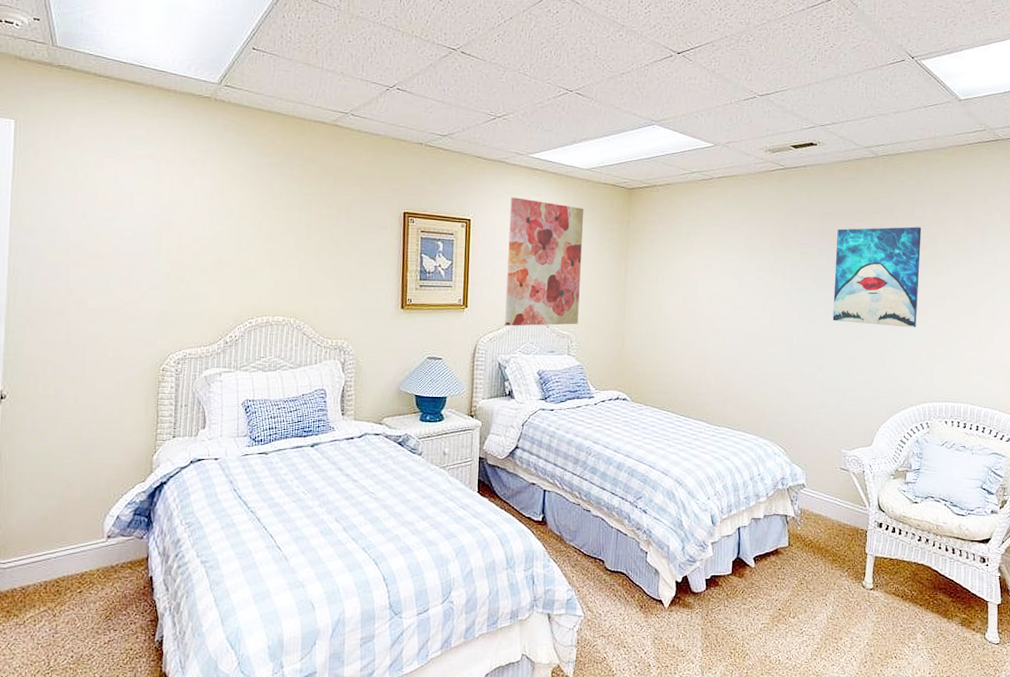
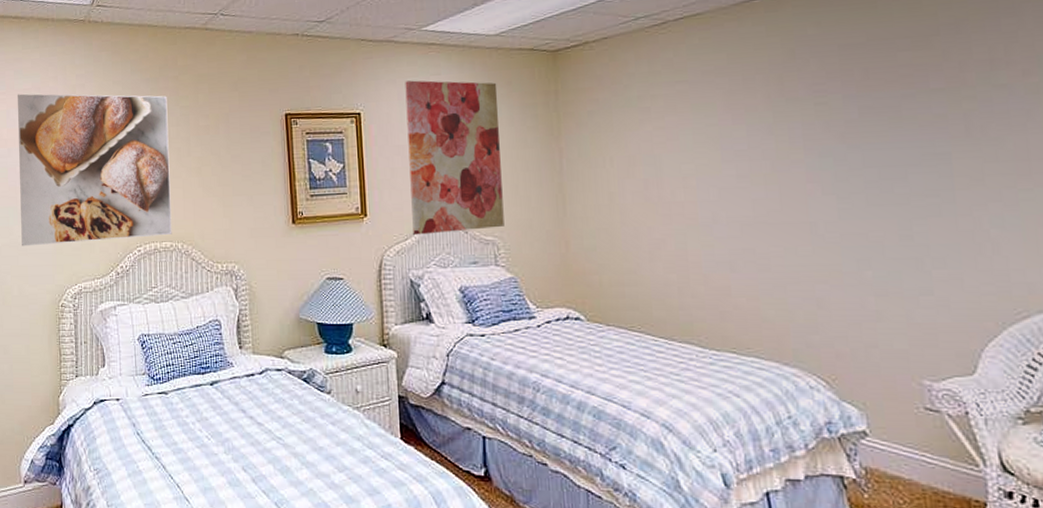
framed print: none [122,159,291,311] -> present [18,93,172,247]
wall art: present [832,226,922,328] -> none [870,45,1030,196]

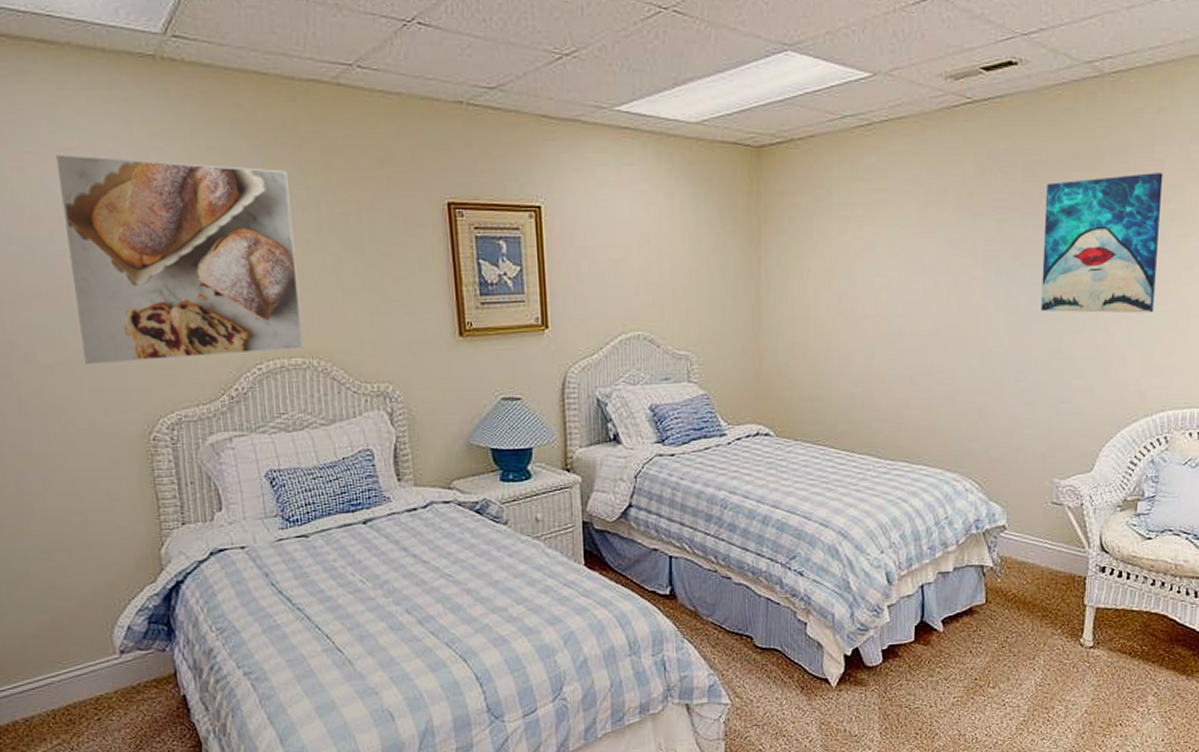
wall art: present [405,80,504,235] -> none [593,170,699,349]
wall art: none [870,45,1030,196] -> present [1041,172,1163,313]

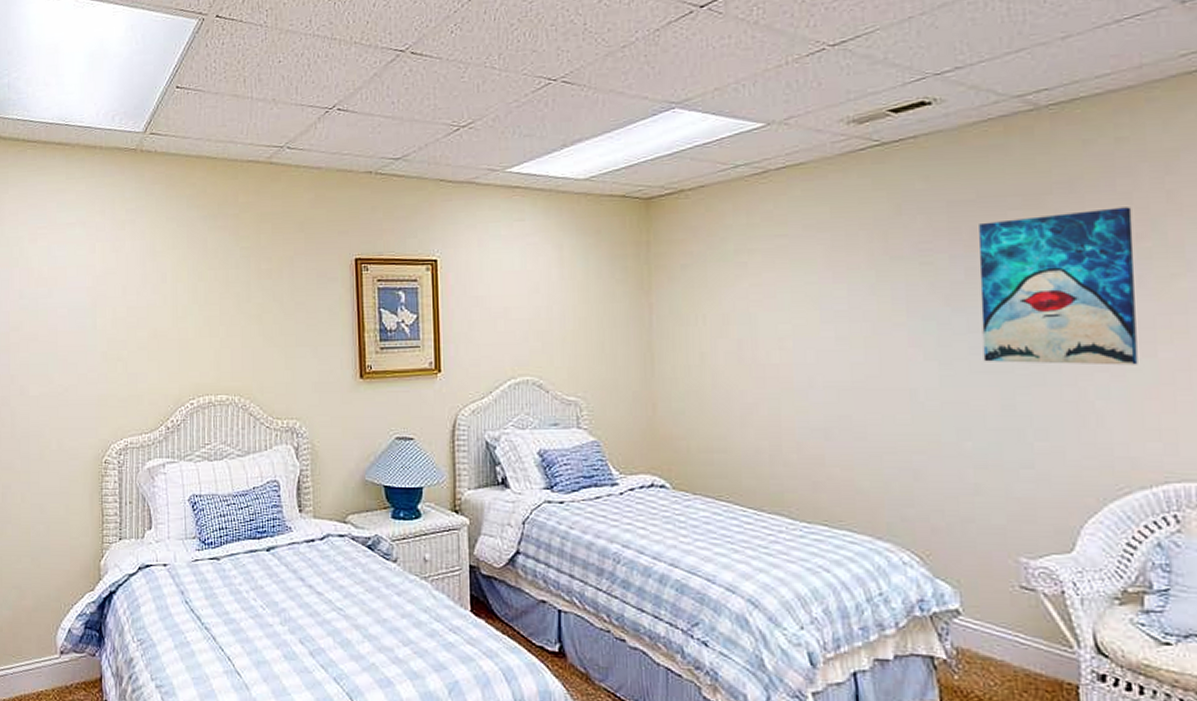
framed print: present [56,154,304,365] -> none [60,228,229,397]

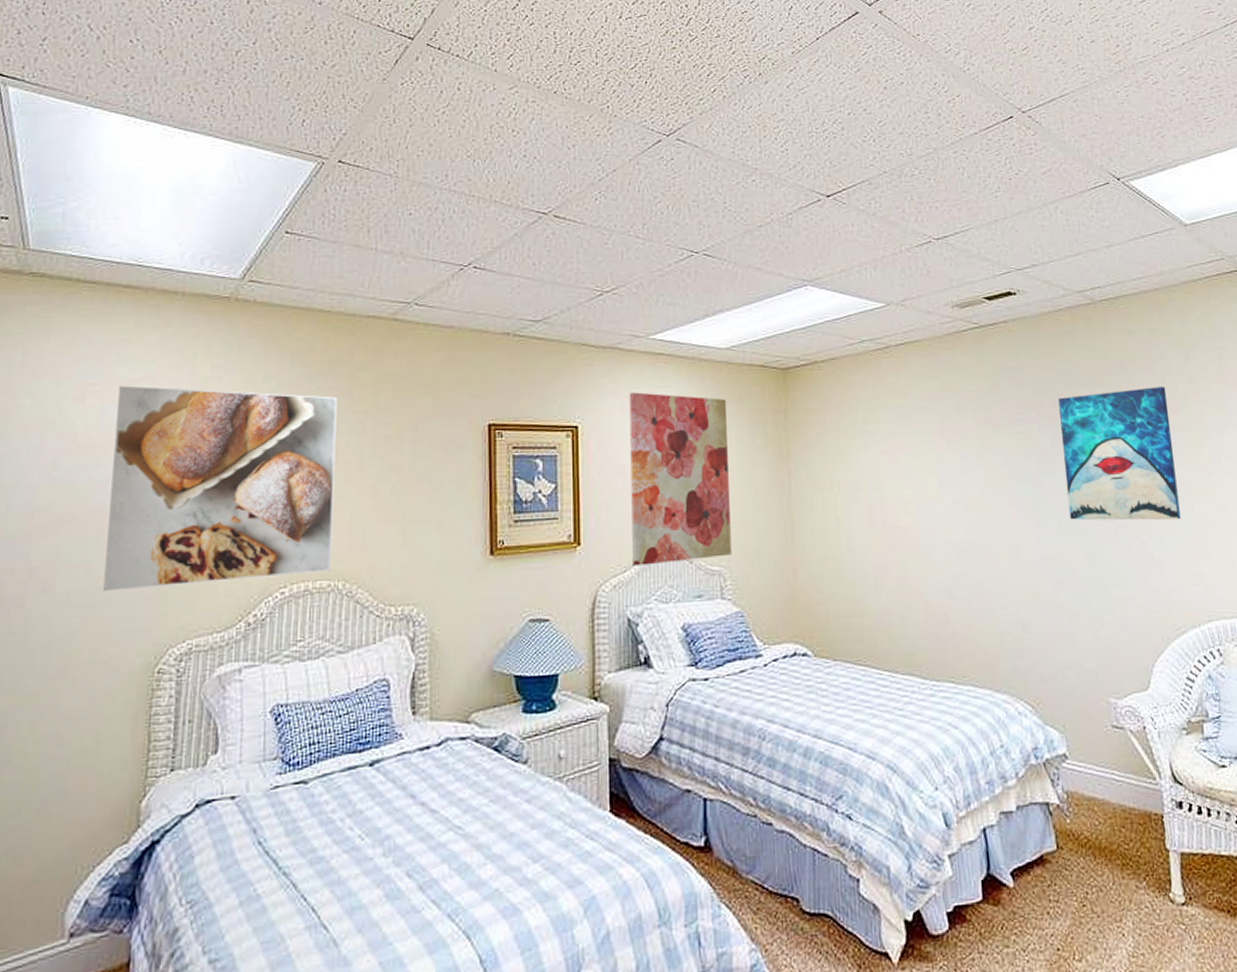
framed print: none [60,228,229,397] -> present [103,385,337,592]
wall art: none [486,226,588,393] -> present [629,392,732,566]

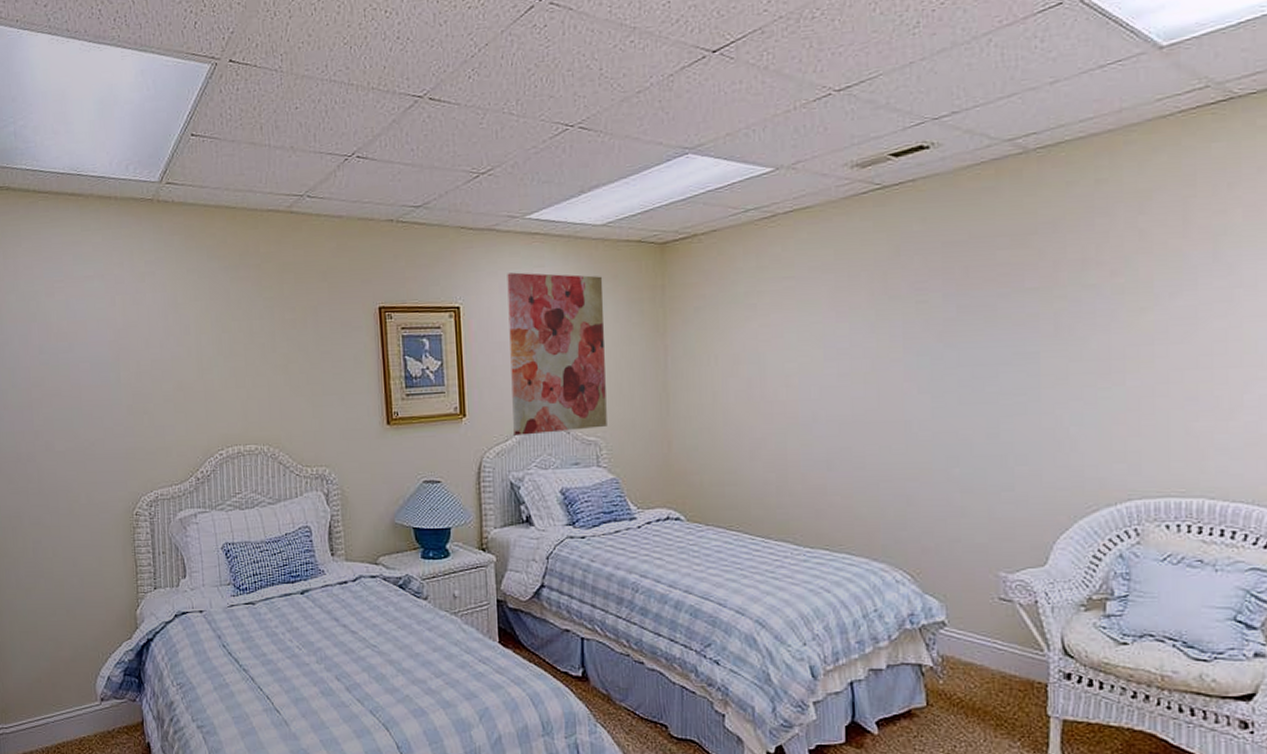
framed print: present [103,385,337,592] -> none [78,281,257,451]
wall art: present [1058,386,1181,521] -> none [969,245,1109,394]

